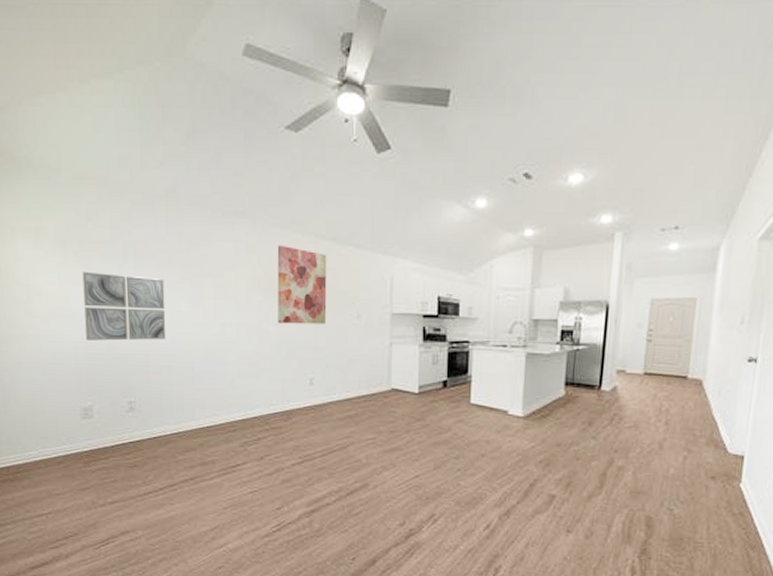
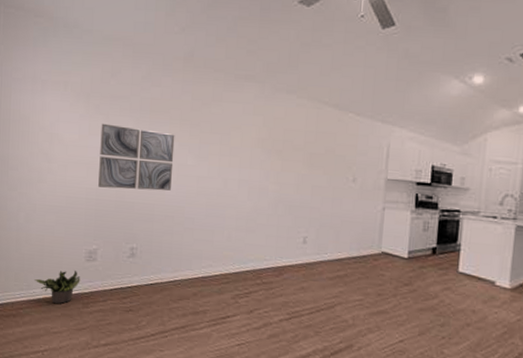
potted plant: none [29,429,78,465] -> present [35,271,81,304]
wall art: present [277,245,327,324] -> none [277,108,328,186]

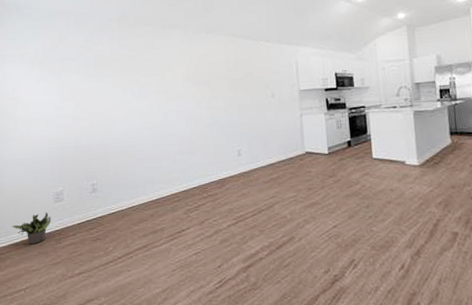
wall art: present [98,123,175,191] -> none [55,82,120,137]

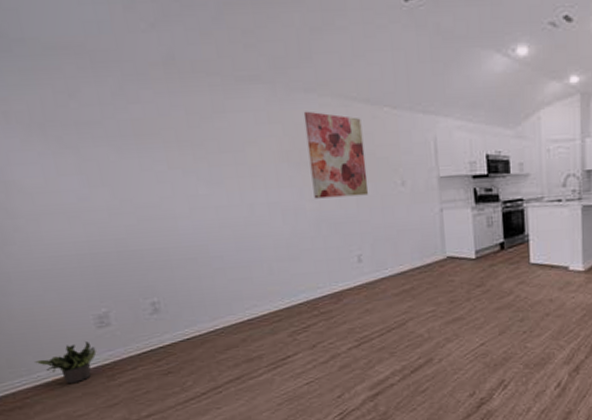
wall art: none [204,46,248,108] -> present [303,111,369,199]

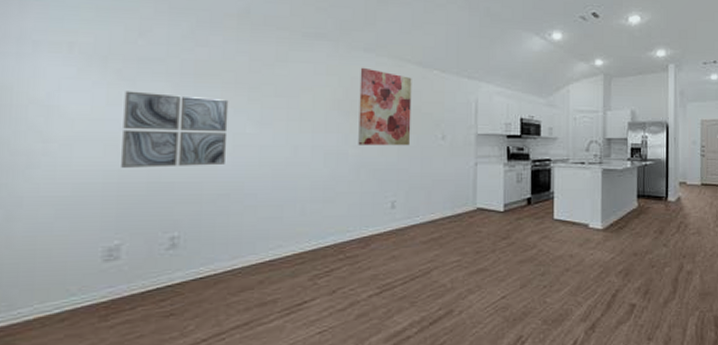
potted plant: present [35,342,97,384] -> none [20,276,95,324]
wall art: none [71,158,185,239] -> present [121,91,229,168]

